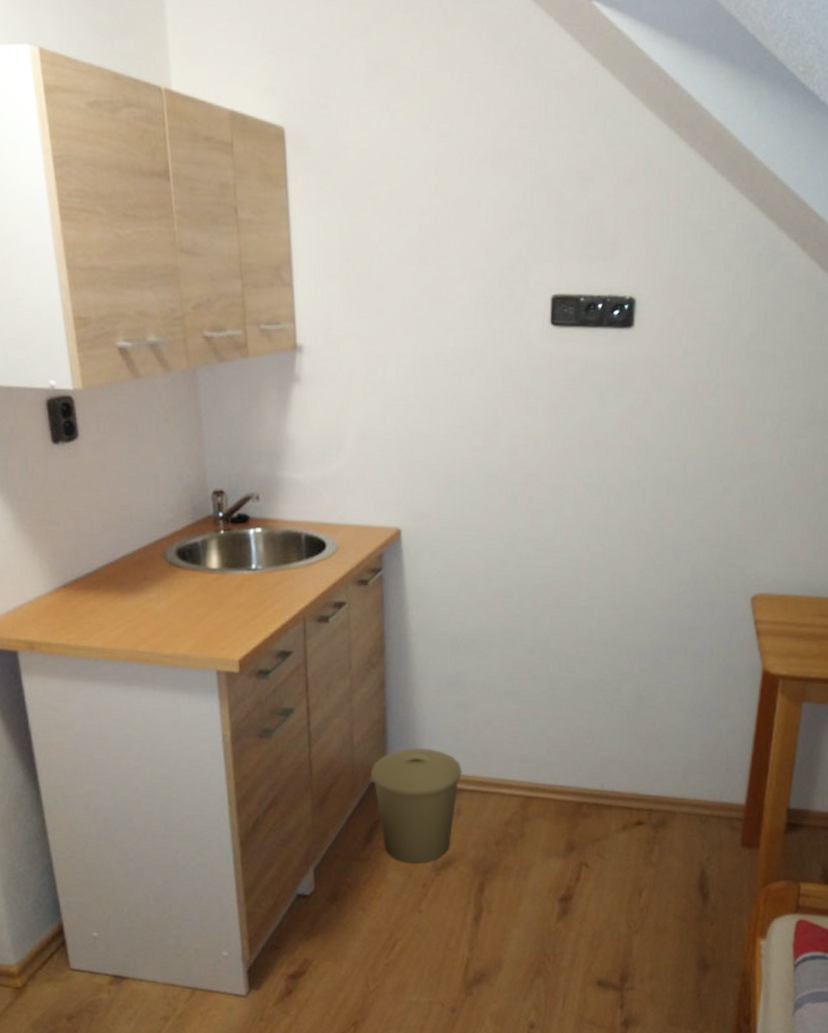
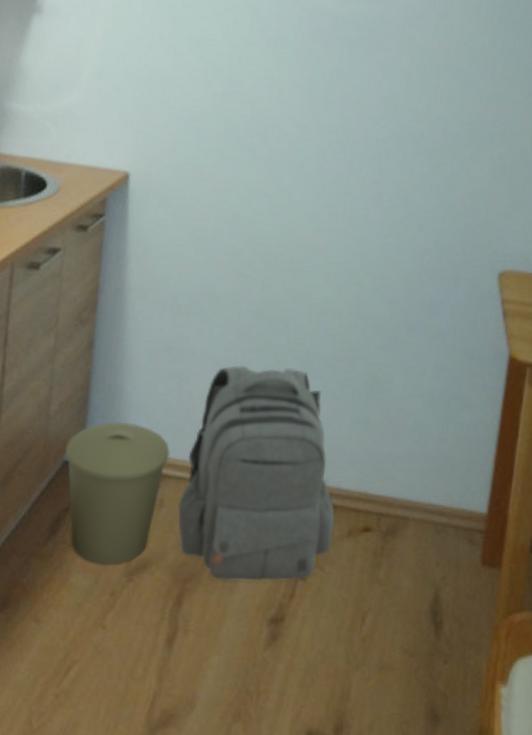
backpack: none [474,692,611,871] -> present [178,365,336,581]

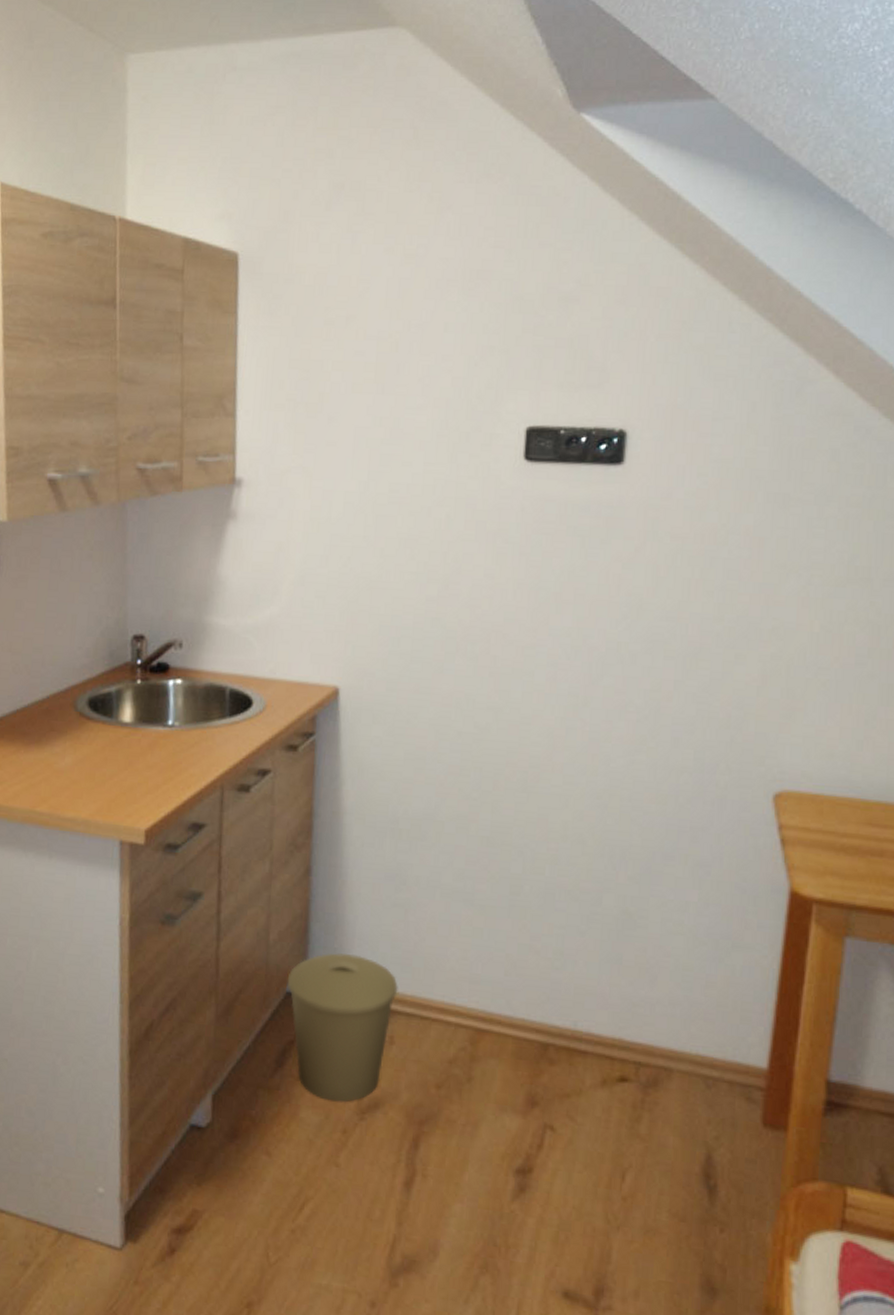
backpack: present [178,365,336,581] -> none [410,895,586,1130]

